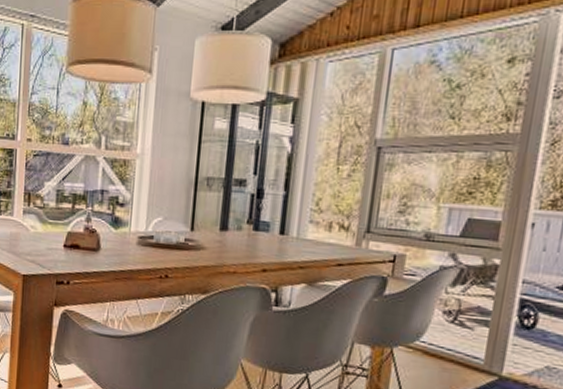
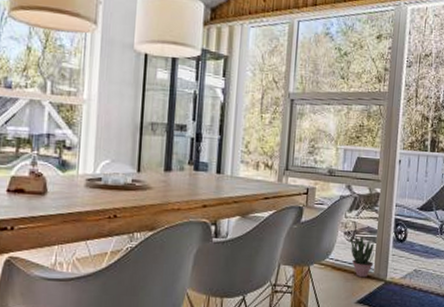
potted plant: none [451,317,486,370] -> present [350,236,374,278]

